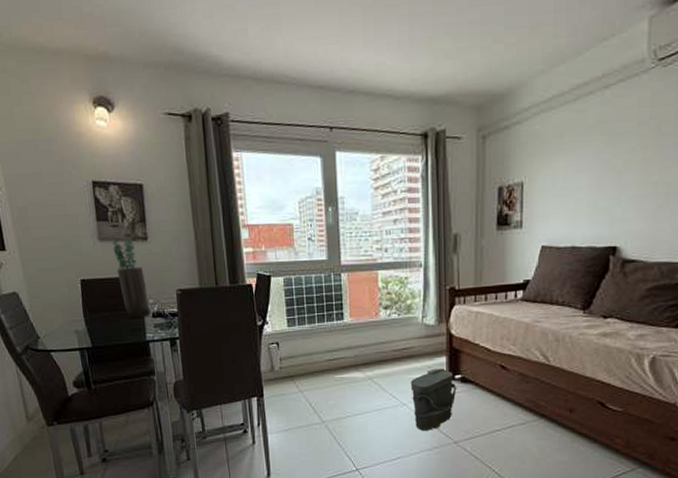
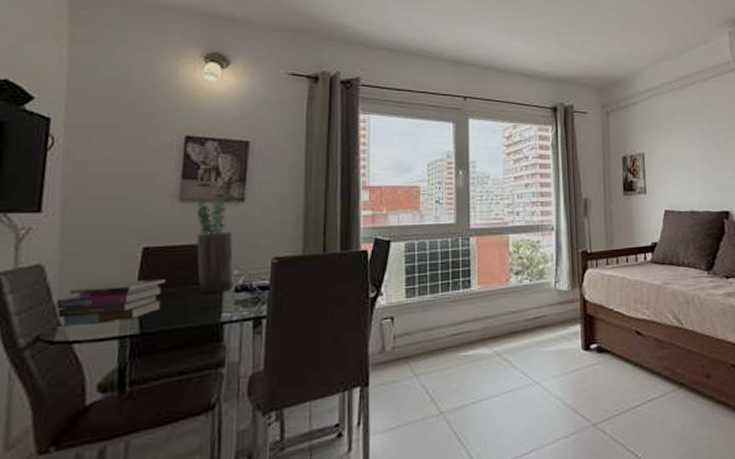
books: none [33,306,103,339] -> present [56,279,165,326]
bag: present [410,368,457,430] -> none [543,337,593,414]

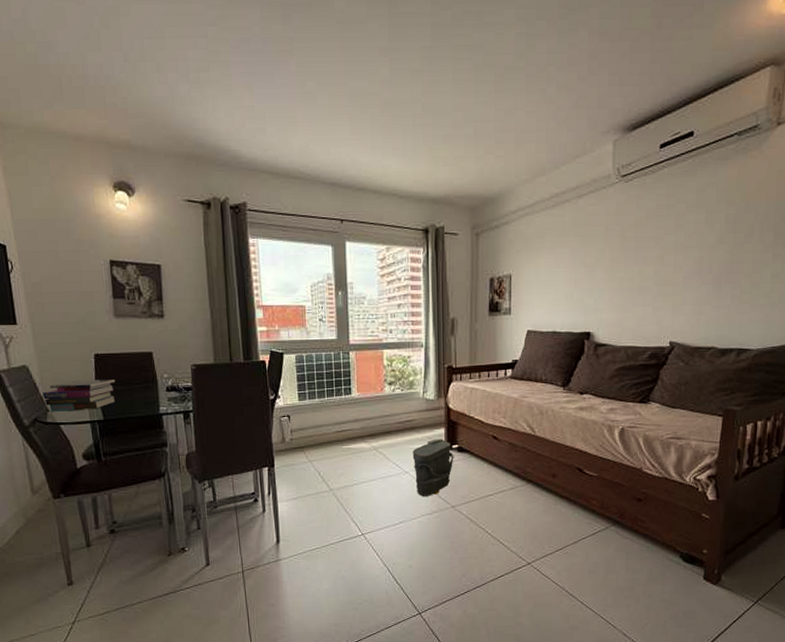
vase: present [196,194,234,296] -> none [128,311,165,393]
bag: none [543,337,593,414] -> present [412,439,454,496]

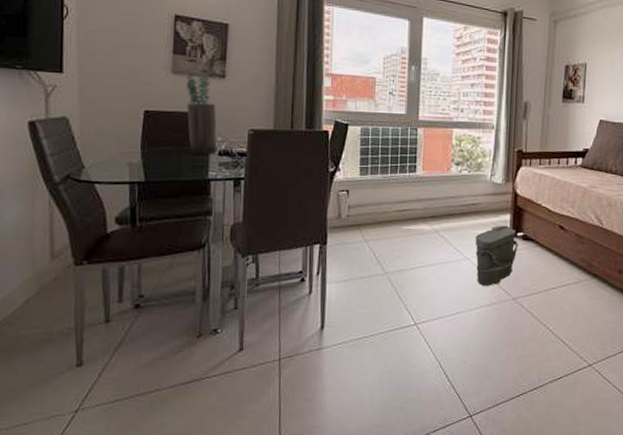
books: present [43,379,116,412] -> none [80,137,163,170]
vase: none [128,311,165,393] -> present [186,70,218,156]

